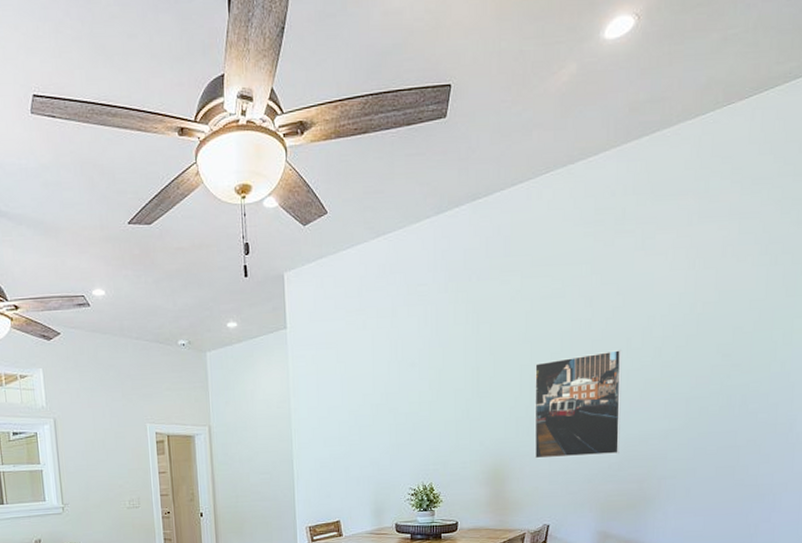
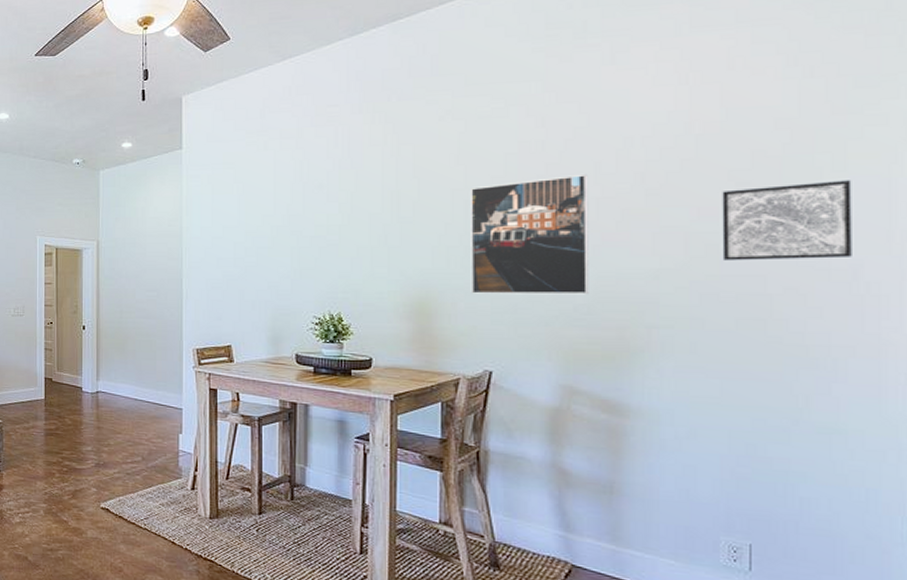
wall art: none [710,351,794,420] -> present [722,180,852,261]

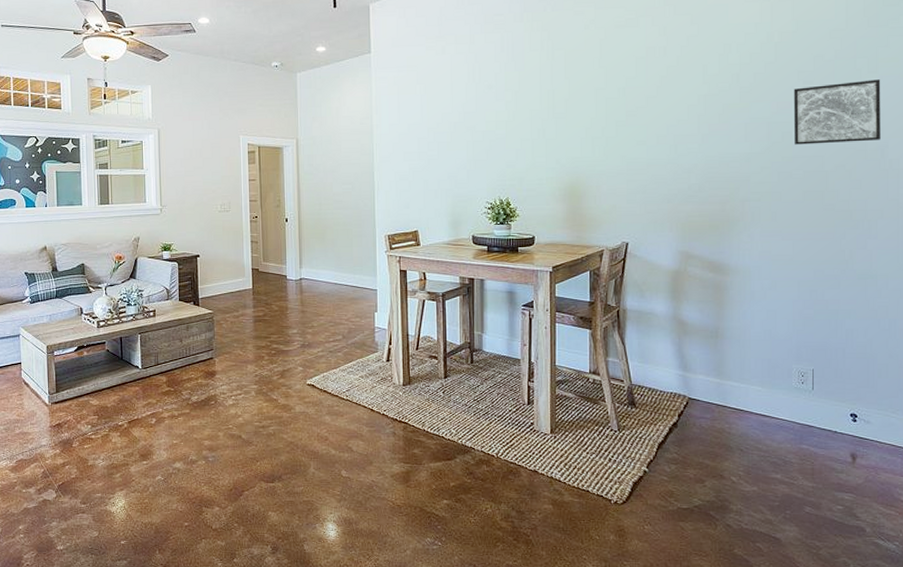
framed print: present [471,175,589,295] -> none [610,76,699,178]

